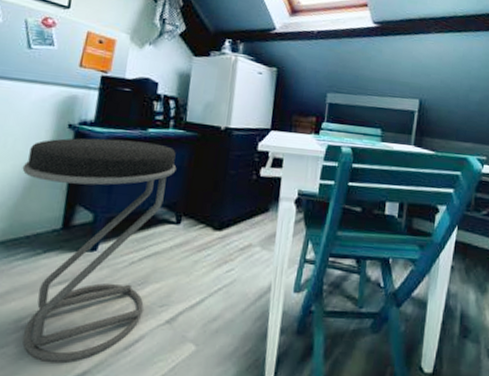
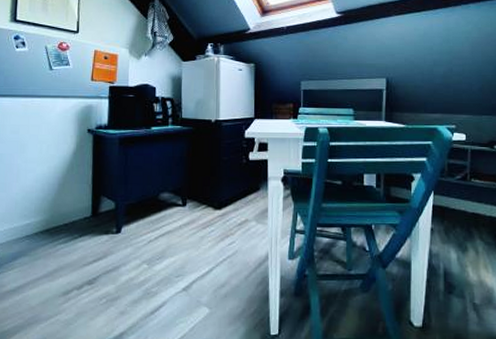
stool: present [22,138,177,364] -> none [56,138,178,327]

